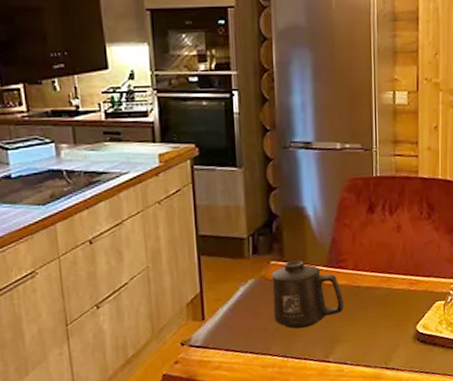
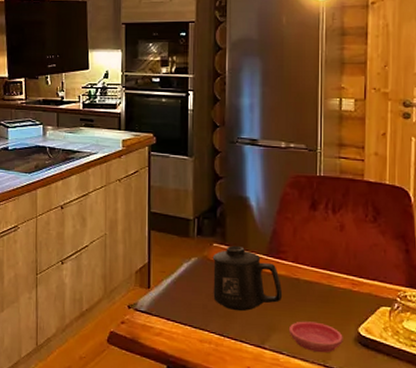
saucer: none [351,326,403,357] -> present [288,321,343,353]

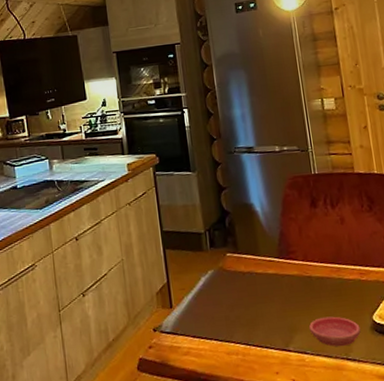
mug: present [212,245,283,312] -> none [227,252,299,318]

